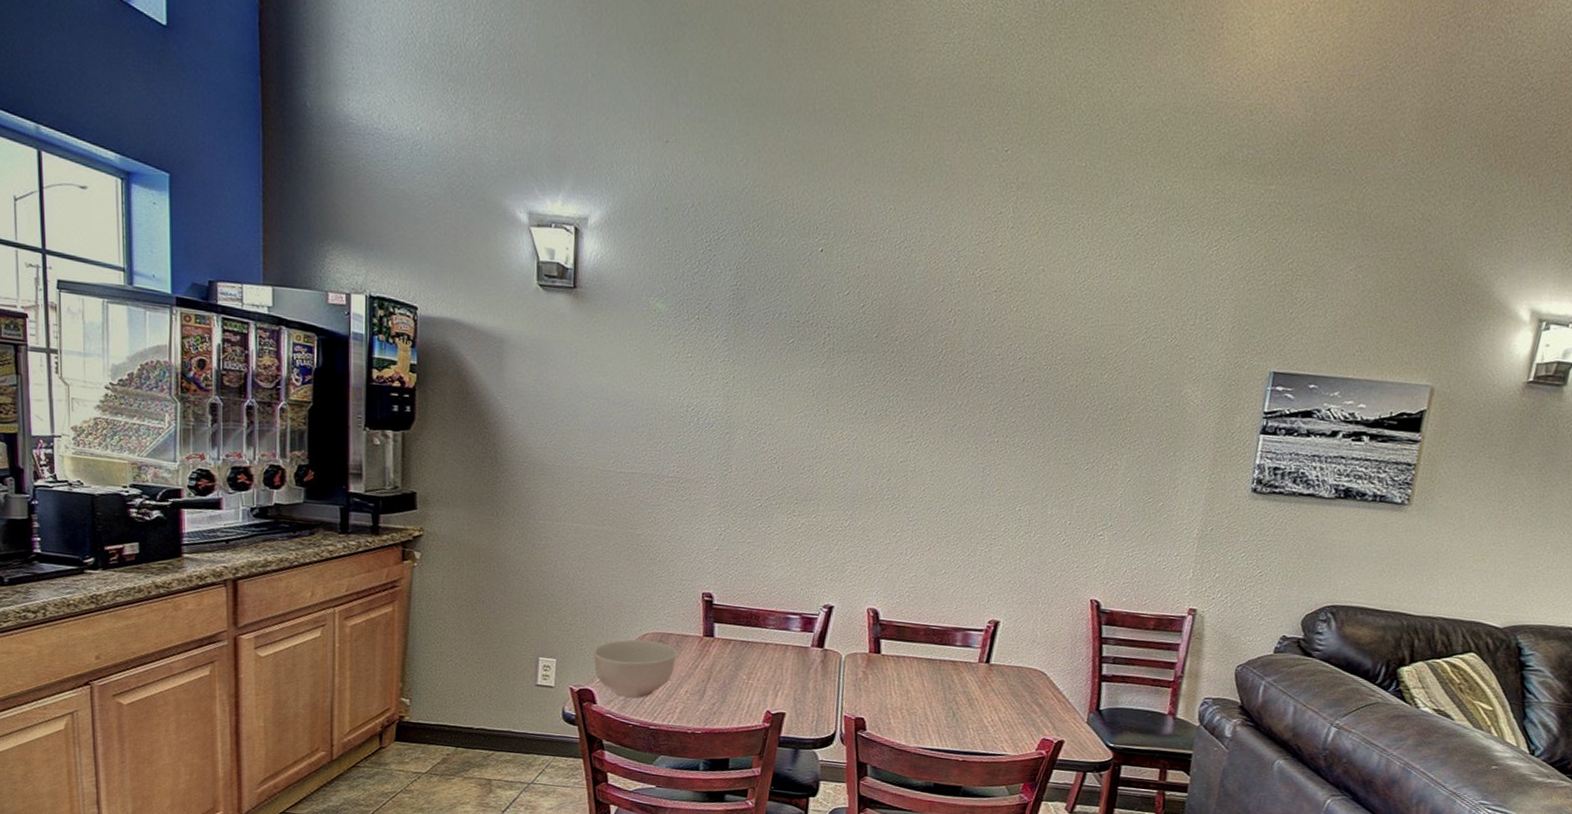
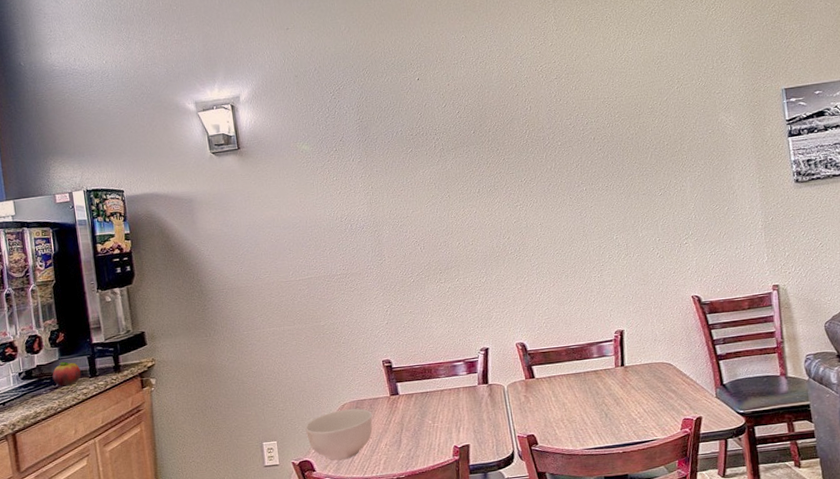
fruit: none [292,506,329,538] -> present [52,361,81,387]

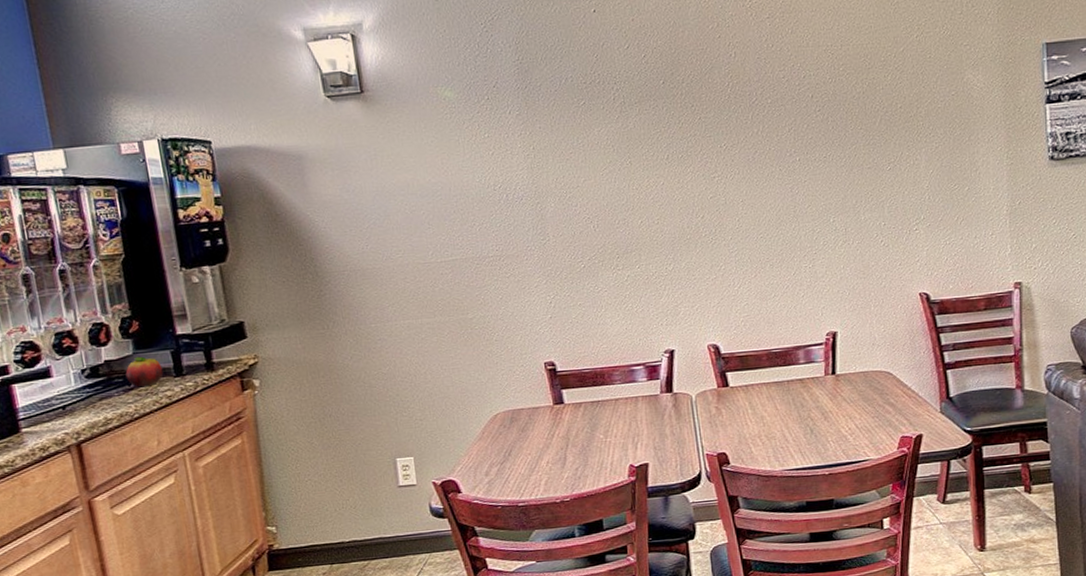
bowl: present [304,408,373,461] -> none [448,419,532,481]

